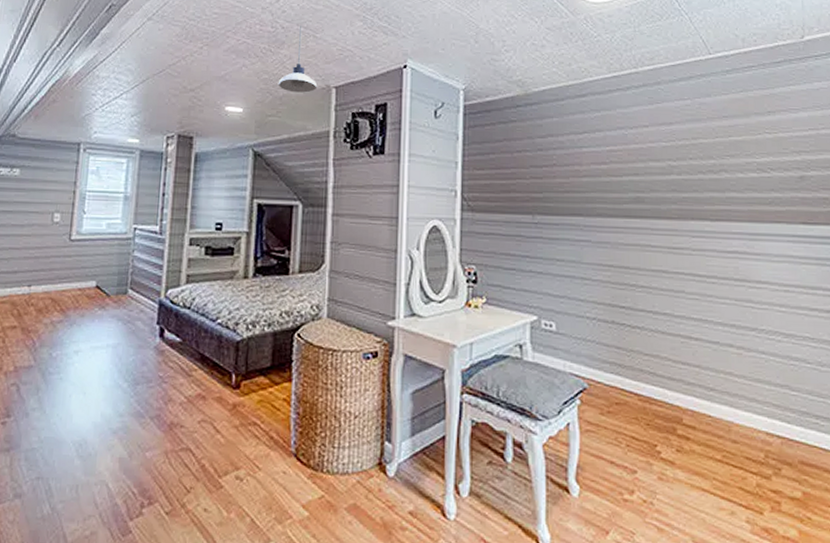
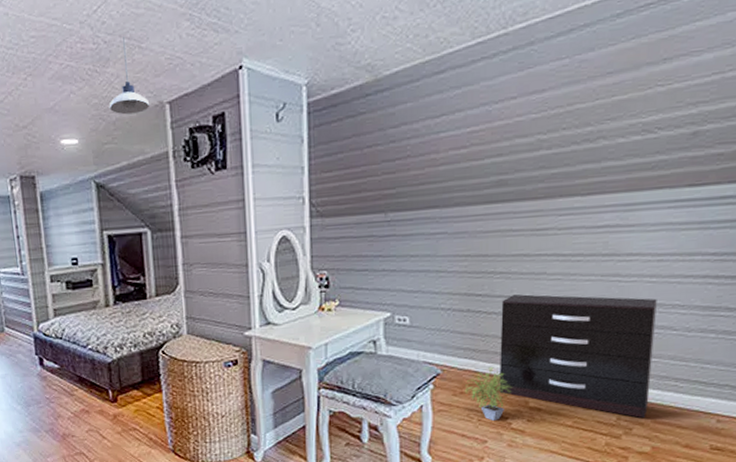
potted plant: none [611,385,660,447] -> present [464,366,513,421]
dresser: none [644,311,794,458] -> present [499,294,657,419]

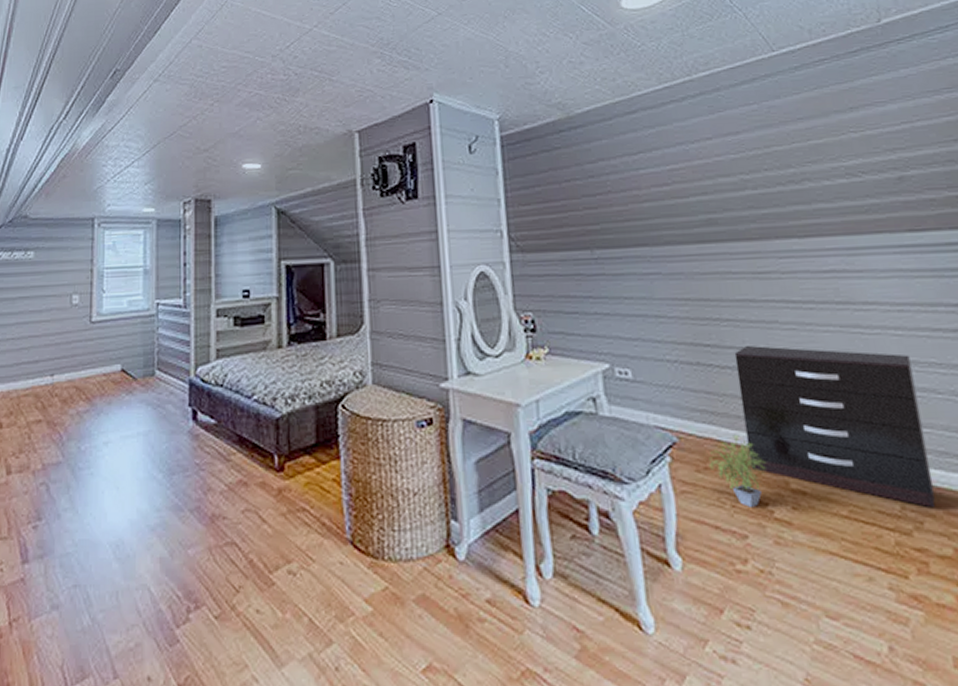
pendant light: present [109,36,150,115] -> none [296,69,339,142]

